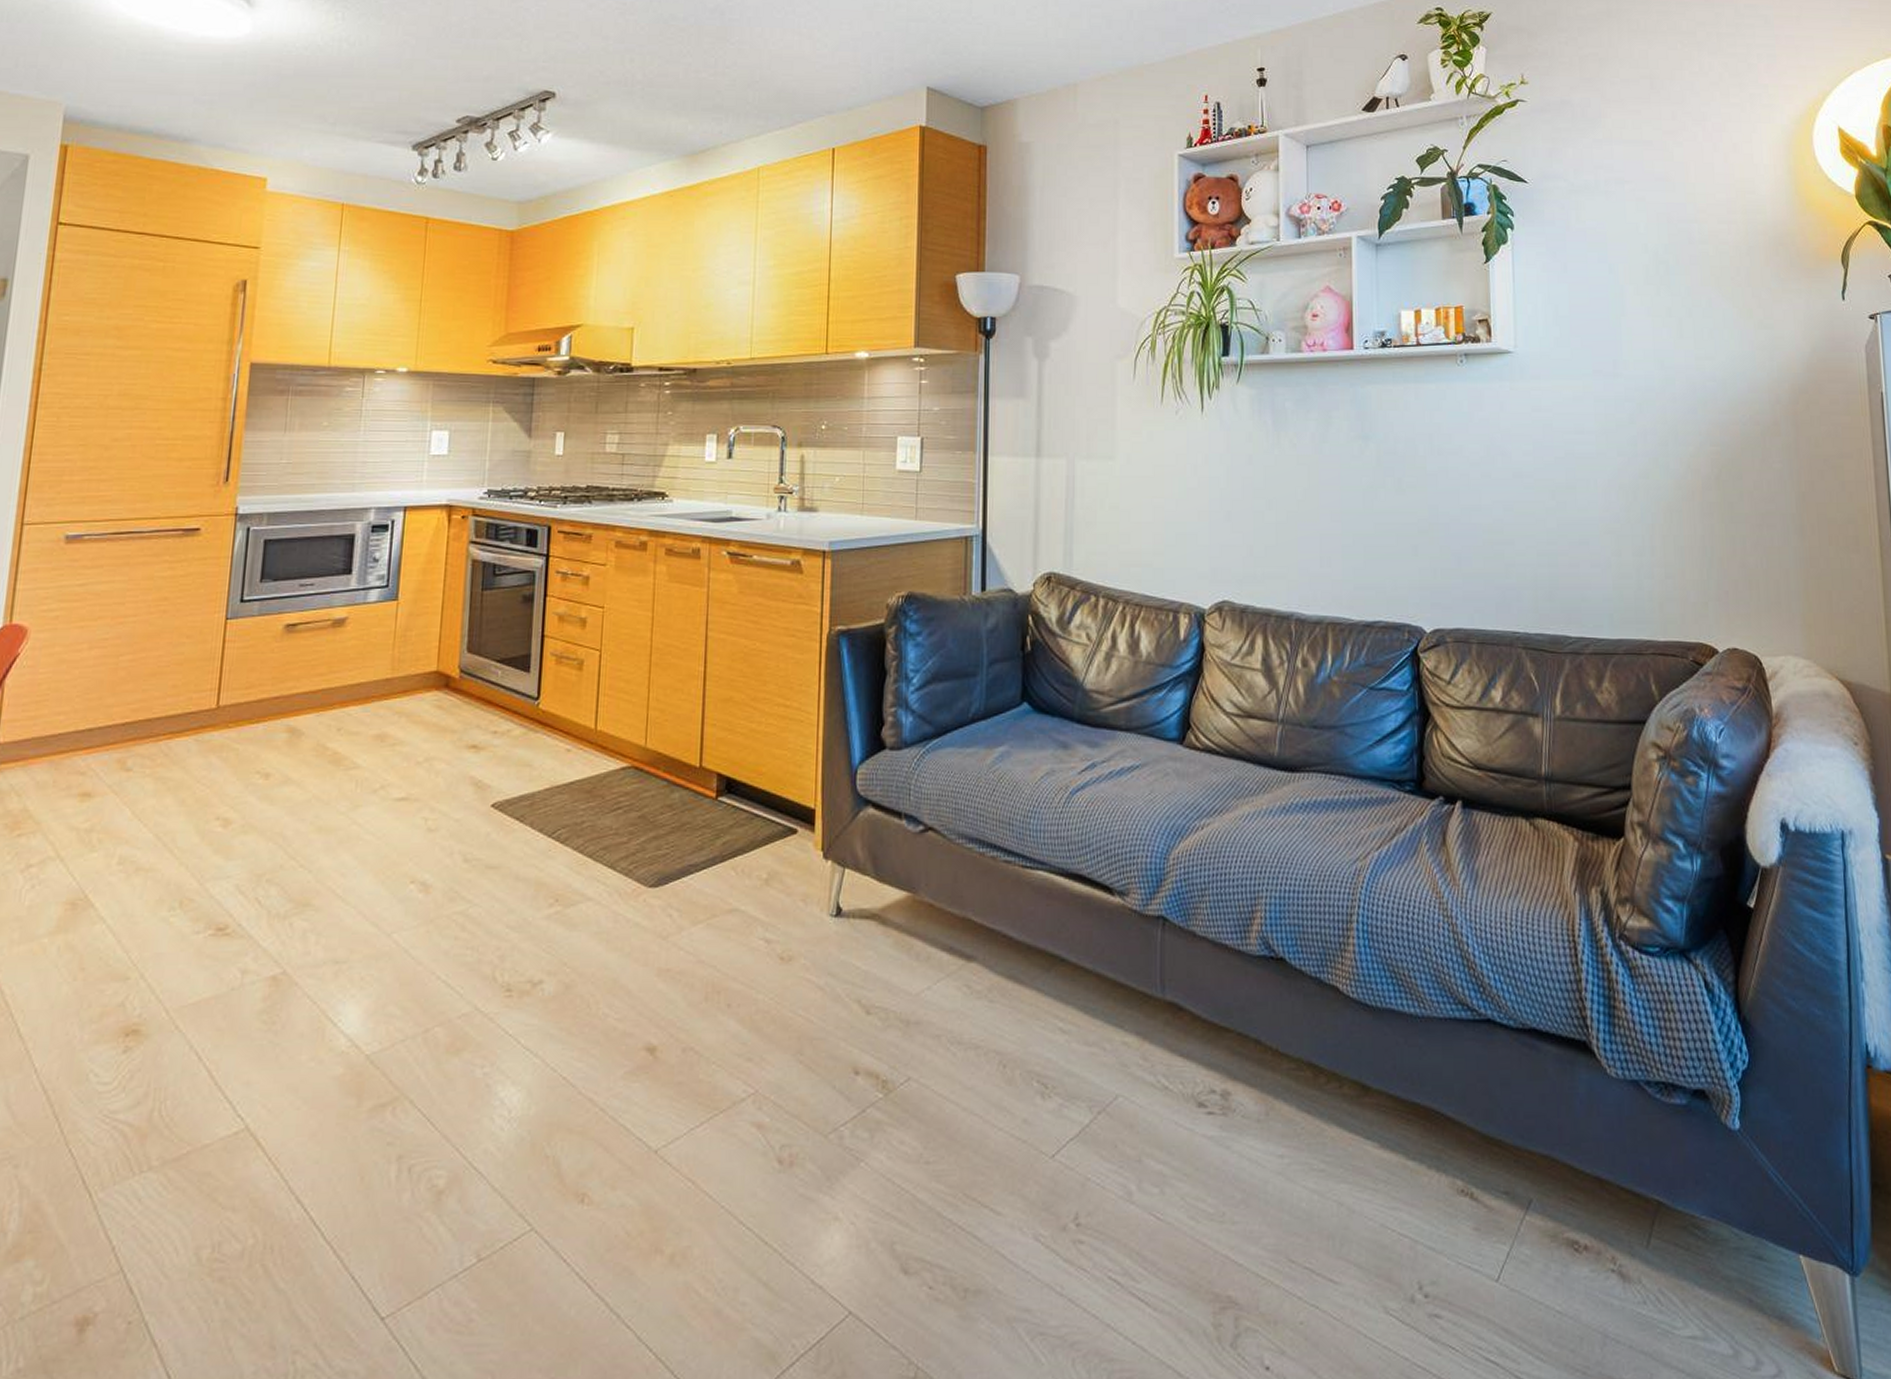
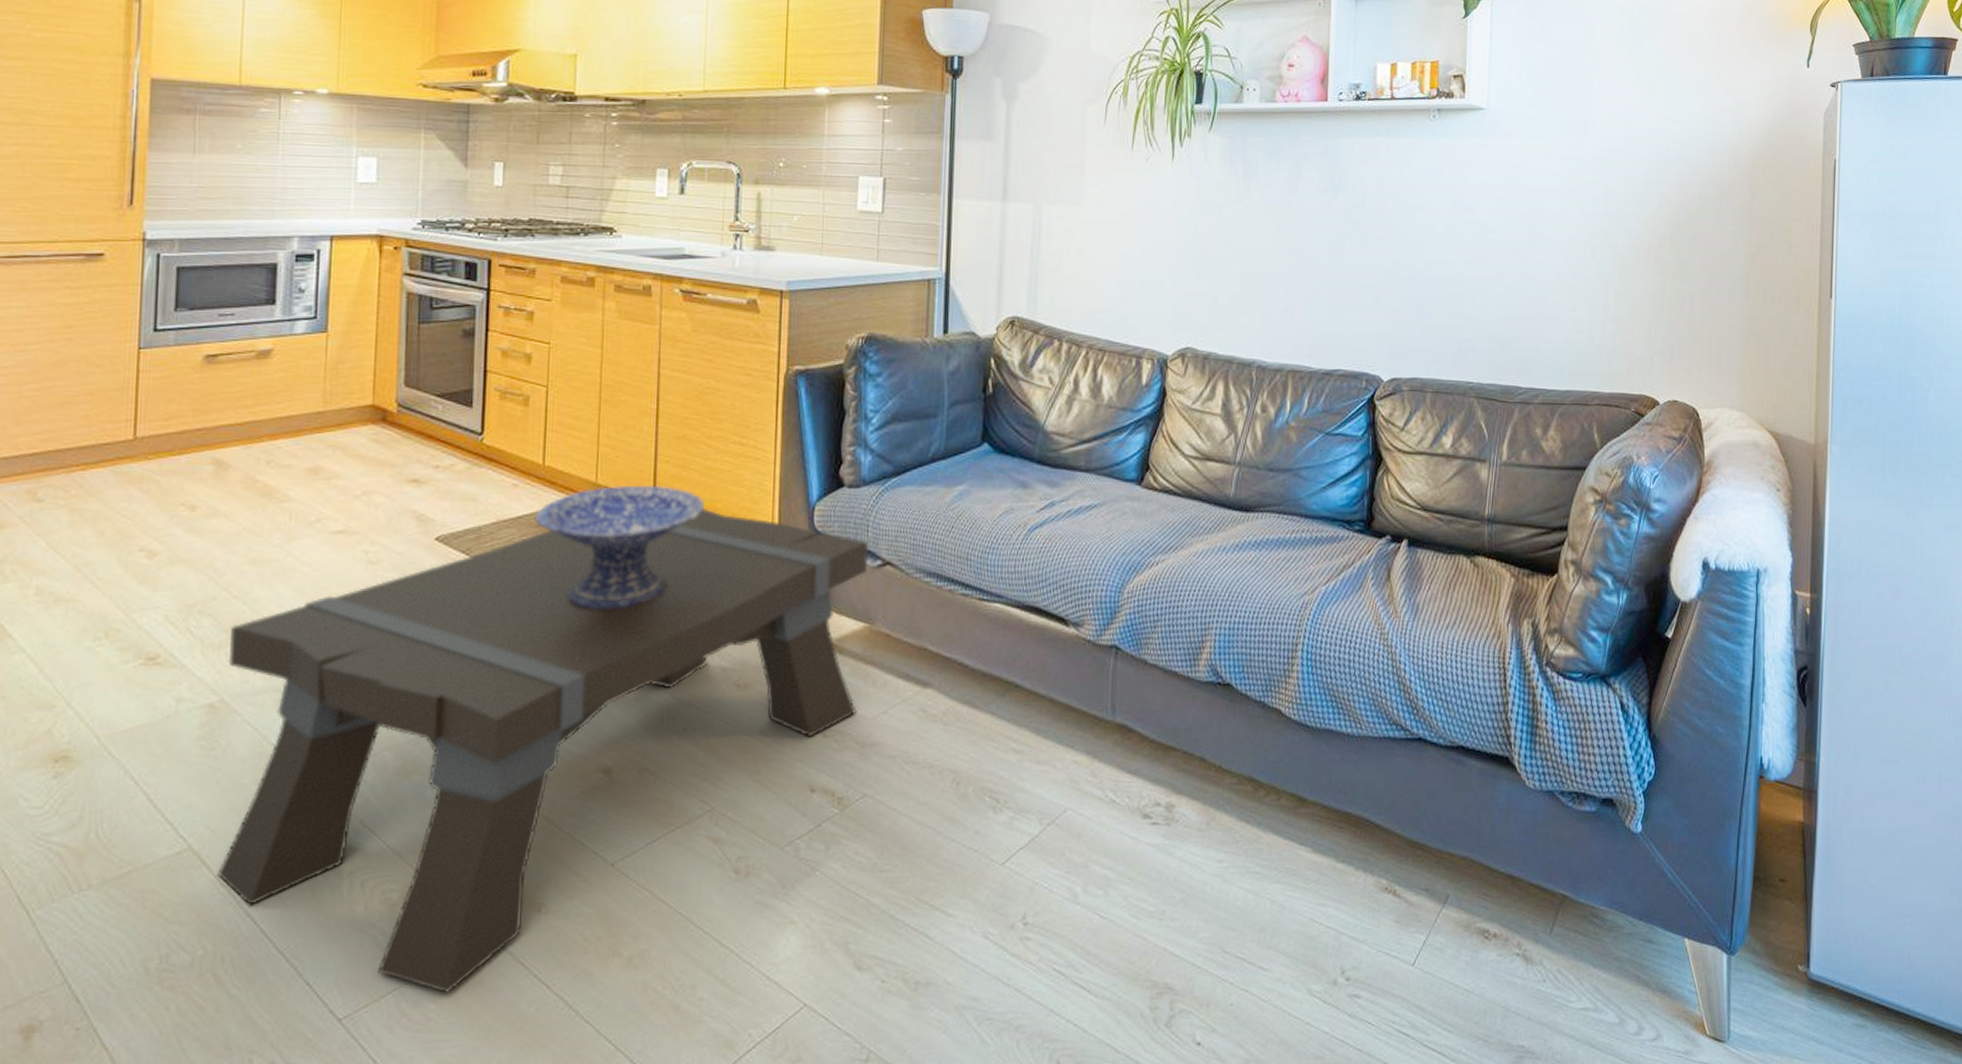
coffee table: none [271,771,911,1291] -> present [217,507,870,993]
decorative bowl: none [586,749,749,878] -> present [534,485,704,610]

